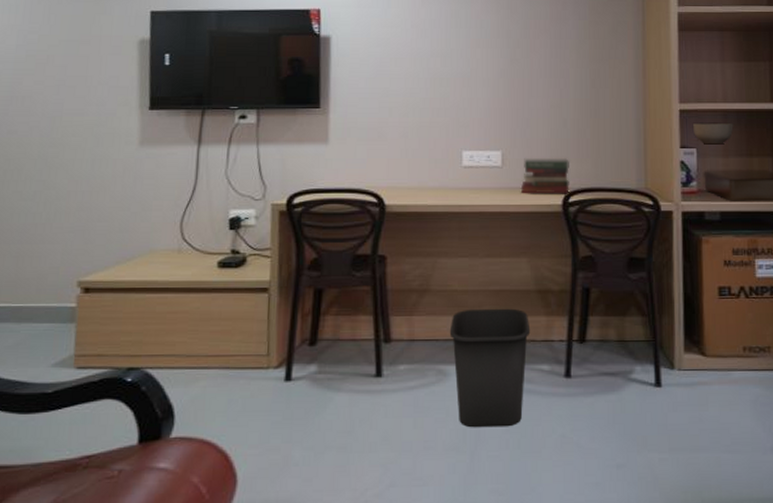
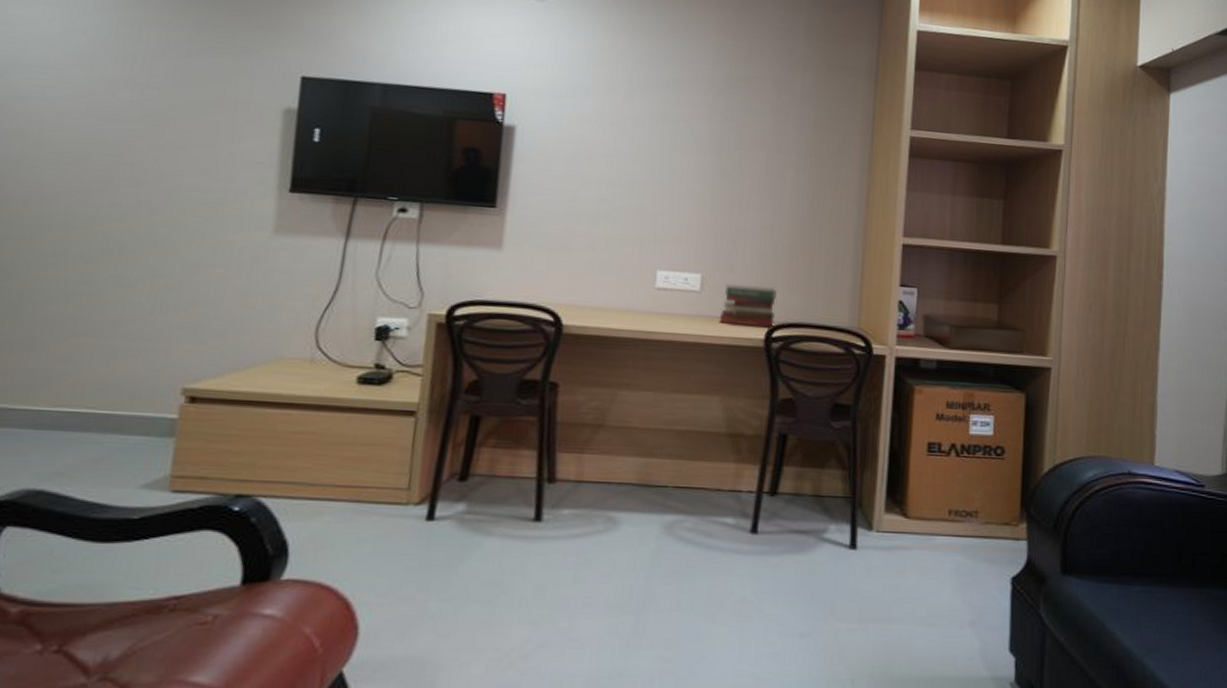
waste bin: present [449,308,531,428] -> none [624,450,717,586]
bowl: present [692,122,734,145] -> none [915,259,960,286]

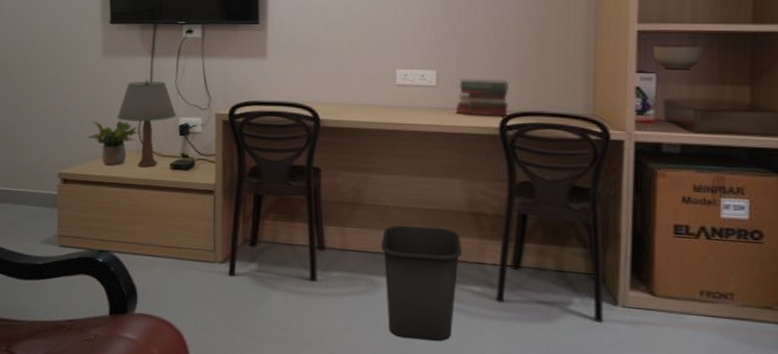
potted plant: none [235,318,319,378] -> present [87,120,141,165]
table lamp: none [285,266,374,382] -> present [117,79,177,168]
waste bin: none [624,450,717,586] -> present [380,225,463,342]
bowl: none [915,259,960,286] -> present [652,45,703,70]

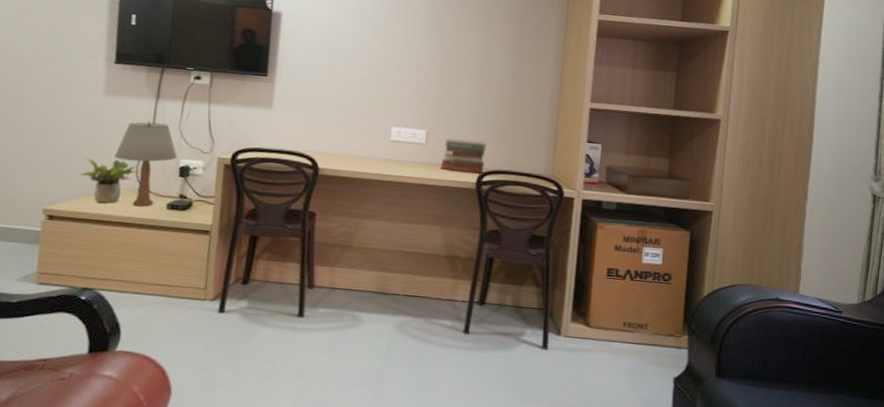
waste bin: present [380,225,463,342] -> none [366,266,438,371]
bowl: present [652,45,703,70] -> none [600,121,637,143]

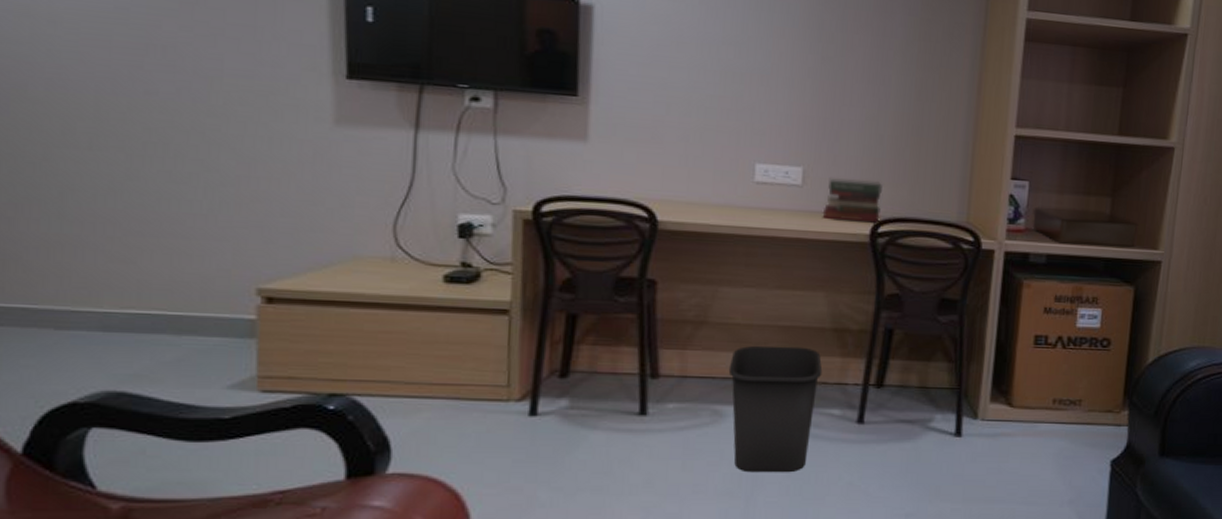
potted plant: present [79,158,139,203] -> none [307,215,398,278]
table lamp: present [114,120,178,207] -> none [358,160,454,281]
waste bin: none [366,266,438,371] -> present [728,345,823,473]

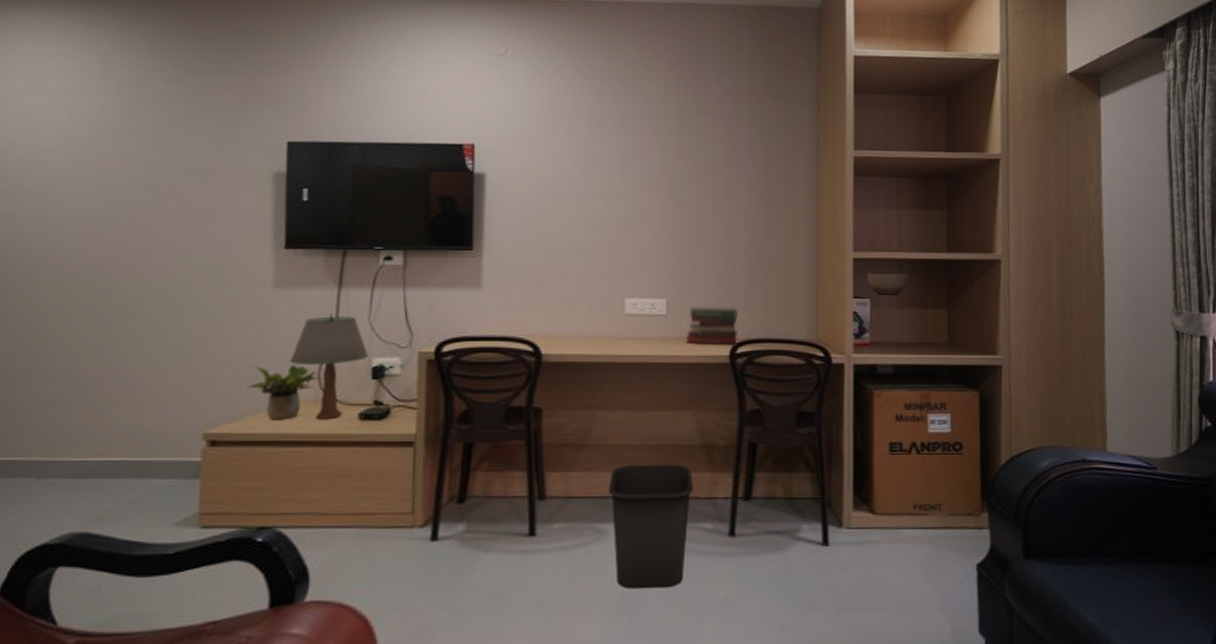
potted plant: none [307,215,398,278] -> present [246,365,321,420]
table lamp: none [358,160,454,281] -> present [289,313,369,420]
bowl: none [1027,151,1074,179] -> present [866,271,909,295]
decorative box: present [1032,208,1137,248] -> none [877,321,975,355]

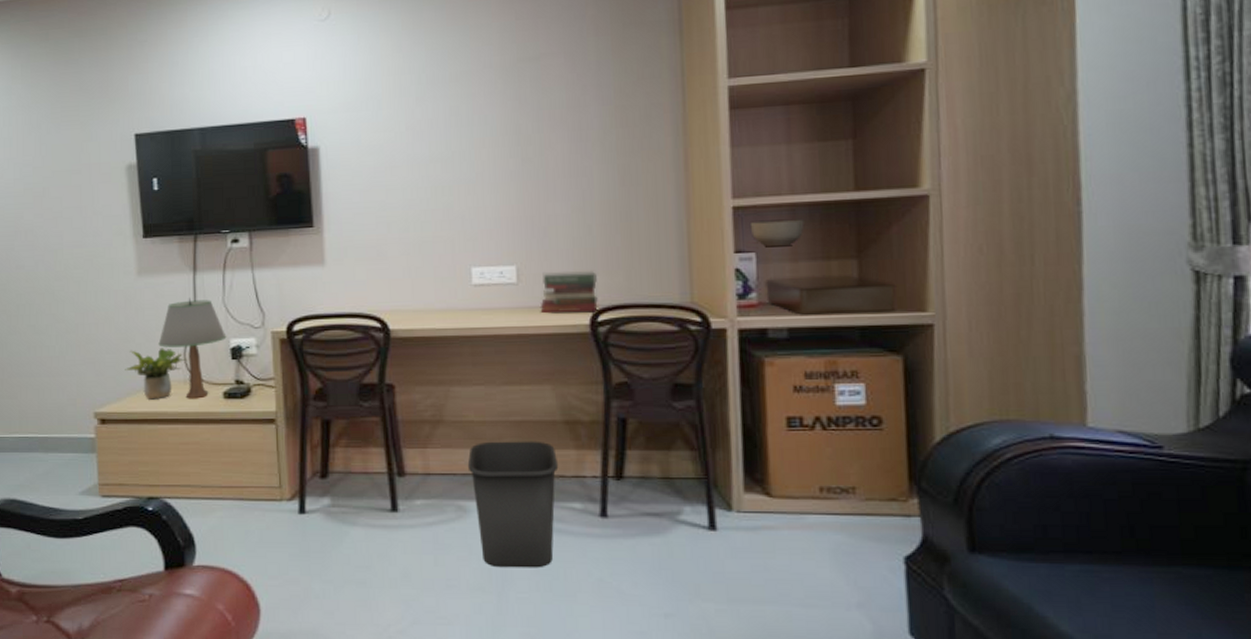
decorative box: none [877,321,975,355] -> present [766,275,896,315]

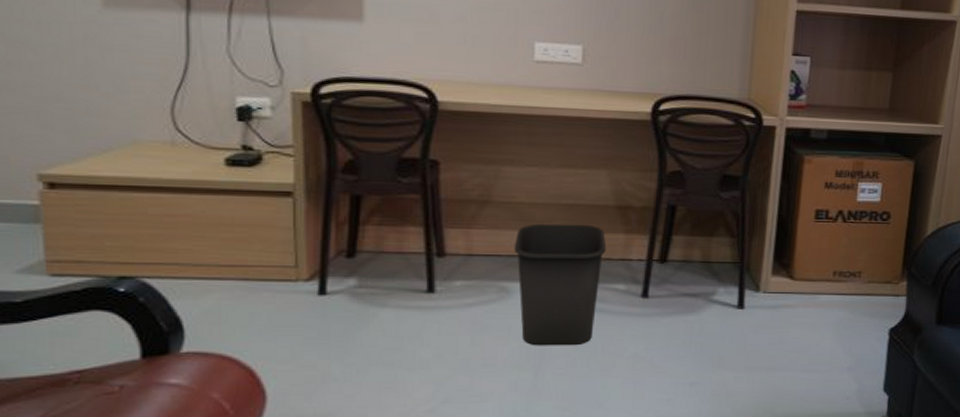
potted plant: present [125,348,187,400] -> none [84,100,176,162]
table lamp: present [158,298,227,399] -> none [134,42,232,165]
books: present [540,270,598,314] -> none [603,54,663,101]
bowl: present [749,219,805,248] -> none [809,26,855,55]
decorative box: present [766,275,896,315] -> none [814,83,918,122]

